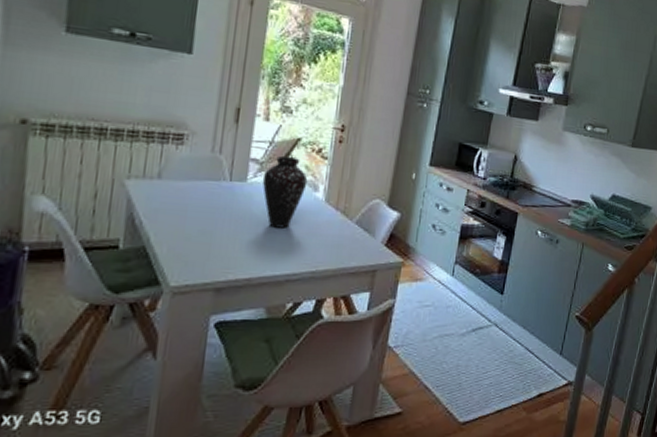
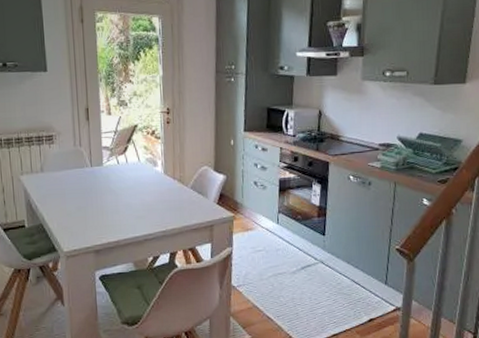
vase: present [262,155,308,228] -> none [114,140,148,199]

